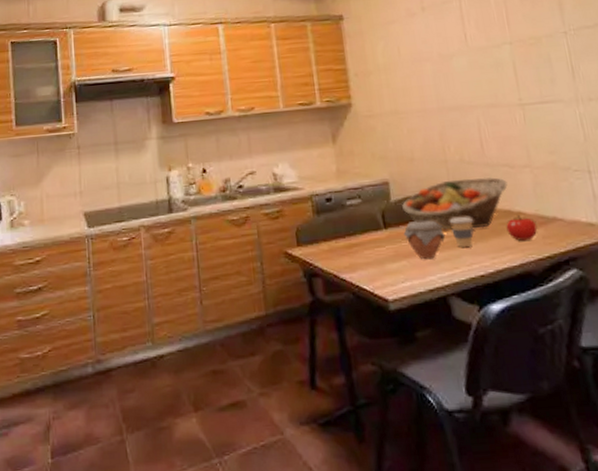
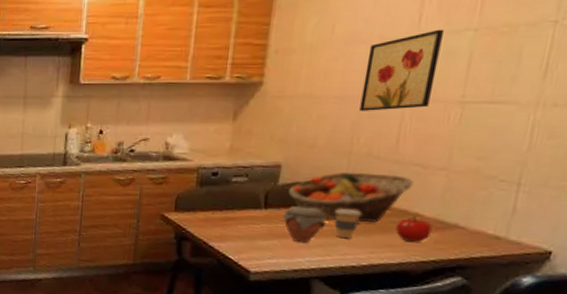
wall art: none [434,44,496,121] -> present [359,29,445,111]

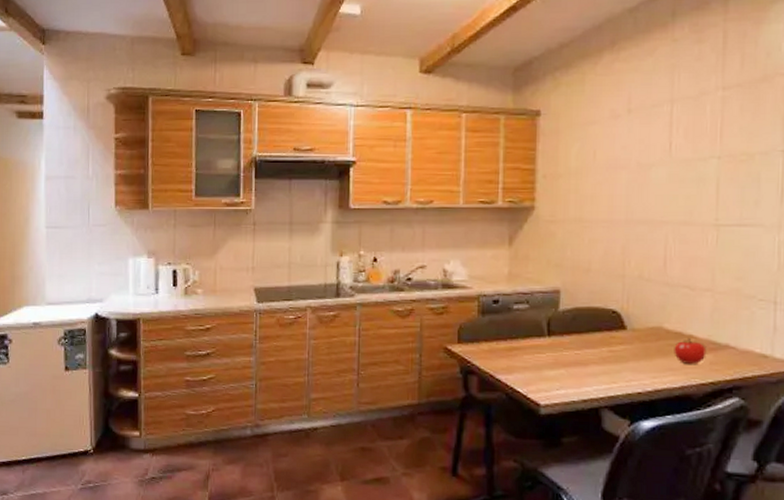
jar: present [282,206,327,243] -> none [566,332,609,371]
fruit basket: present [288,172,414,223] -> none [570,295,684,347]
coffee cup: present [334,209,363,239] -> none [615,334,642,365]
wall art: present [359,29,445,111] -> none [627,156,693,235]

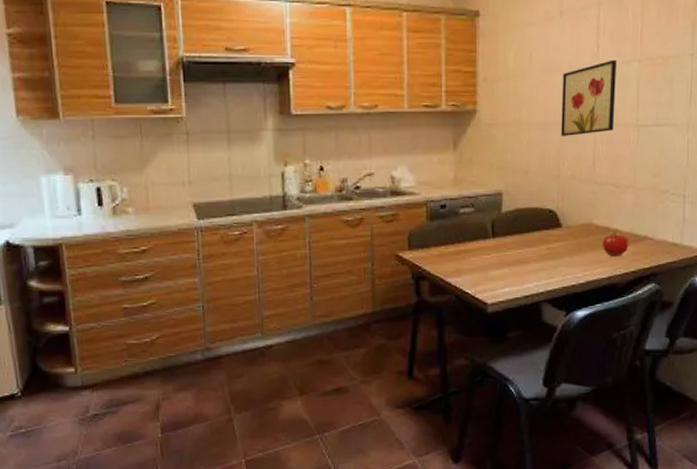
wall art: none [627,156,693,235] -> present [561,59,618,136]

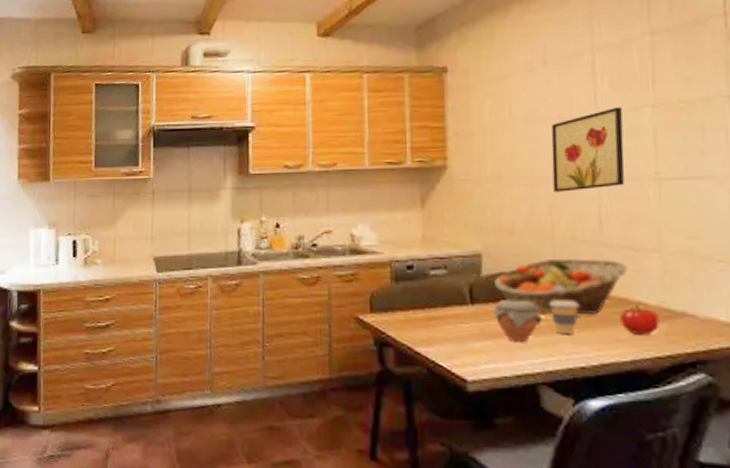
jar: none [509,232,547,269] -> present [492,300,543,343]
fruit basket: none [512,194,611,243] -> present [494,258,628,316]
coffee cup: none [552,231,575,260] -> present [549,301,580,335]

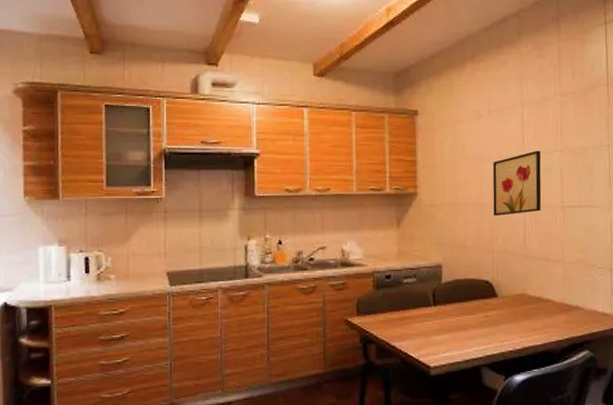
jar: present [492,300,543,343] -> none [449,301,485,335]
fruit basket: present [494,258,628,316] -> none [451,267,542,311]
coffee cup: present [549,301,580,335] -> none [489,301,510,327]
fruit: present [620,306,660,336] -> none [536,302,562,325]

